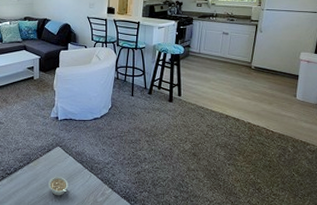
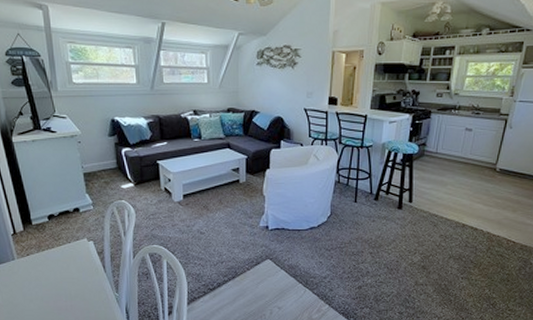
legume: present [48,176,68,196] -> none [257,291,280,313]

